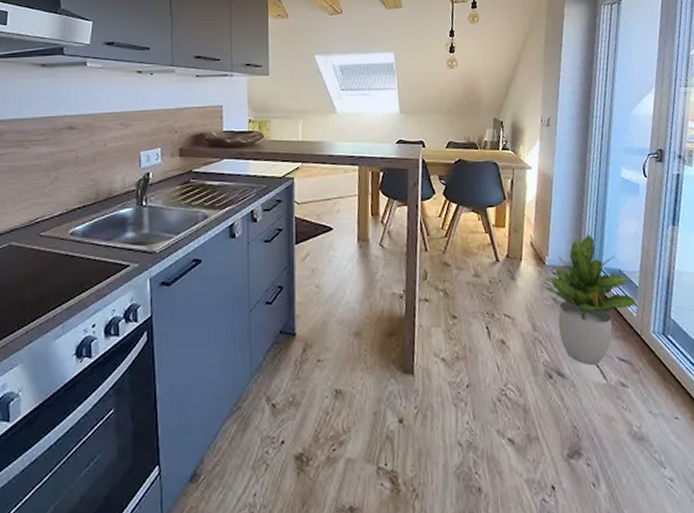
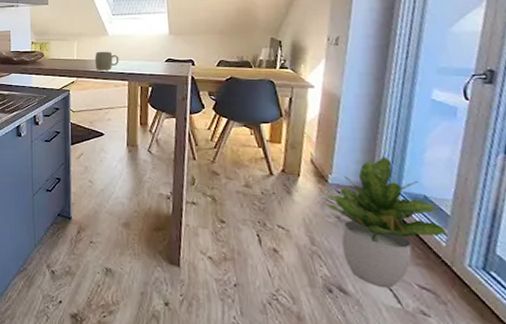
mug: none [322,132,349,154] -> present [95,52,119,70]

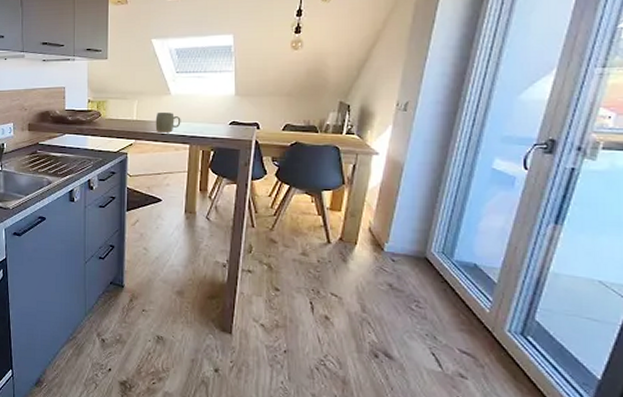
potted plant: present [323,156,448,289] -> none [377,225,492,353]

